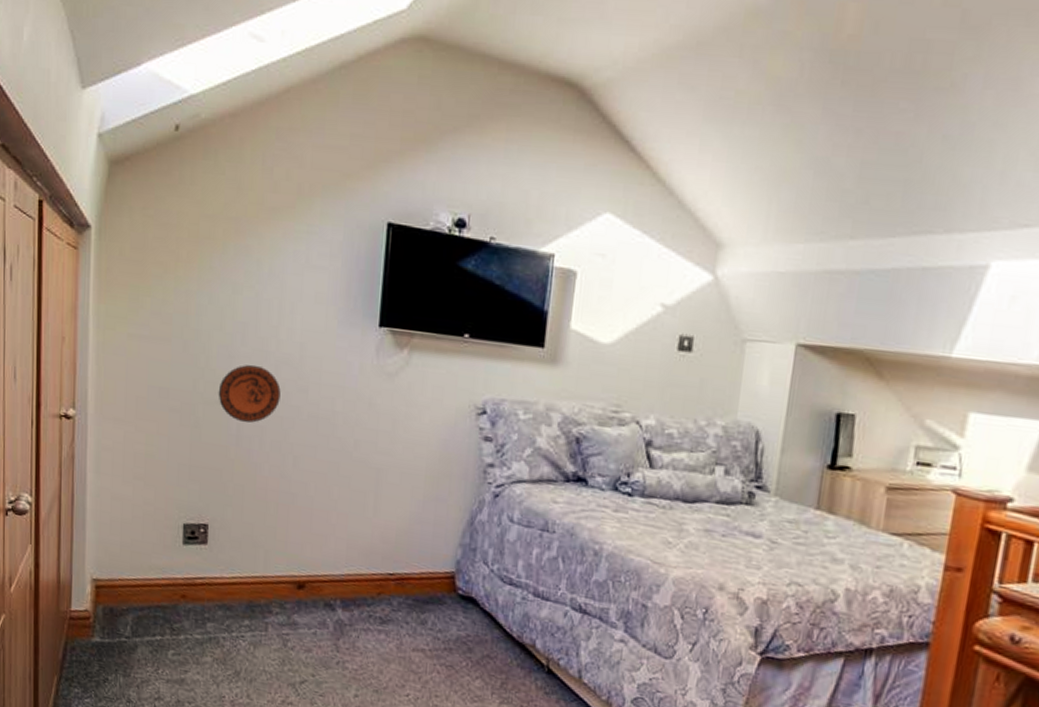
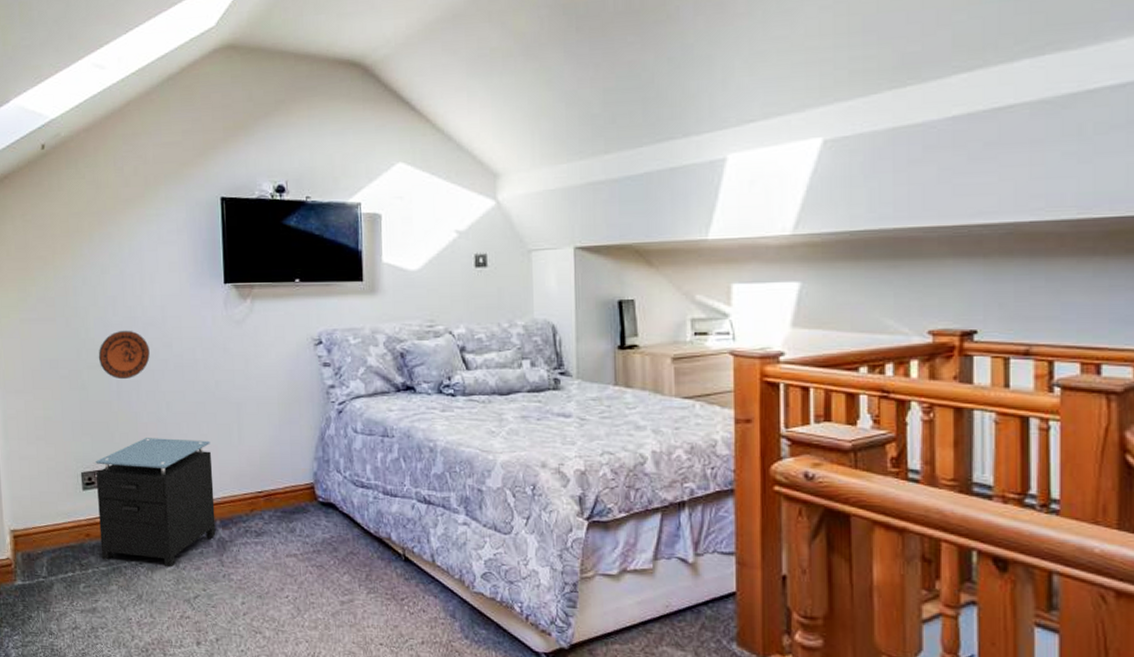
nightstand: none [197,494,340,646] -> present [96,438,216,568]

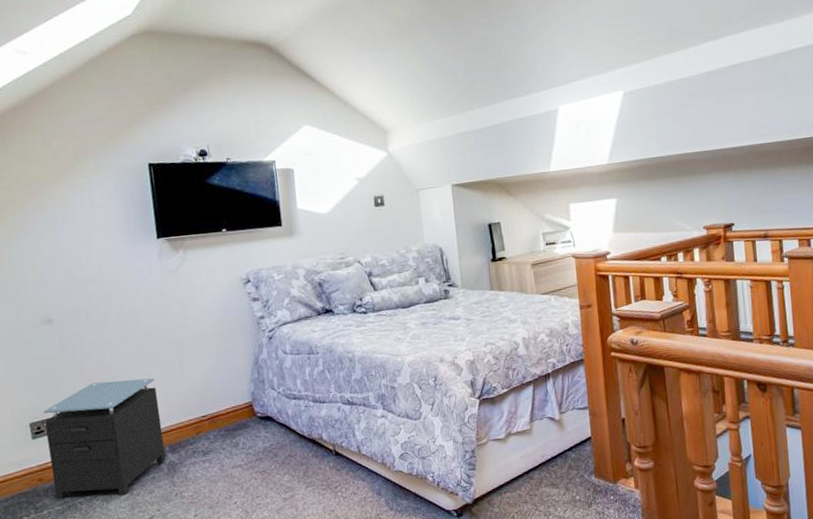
decorative plate: present [98,330,150,380] -> none [39,288,91,334]

